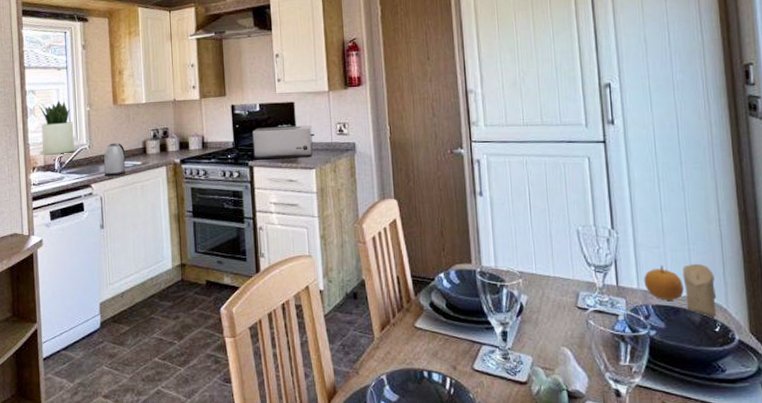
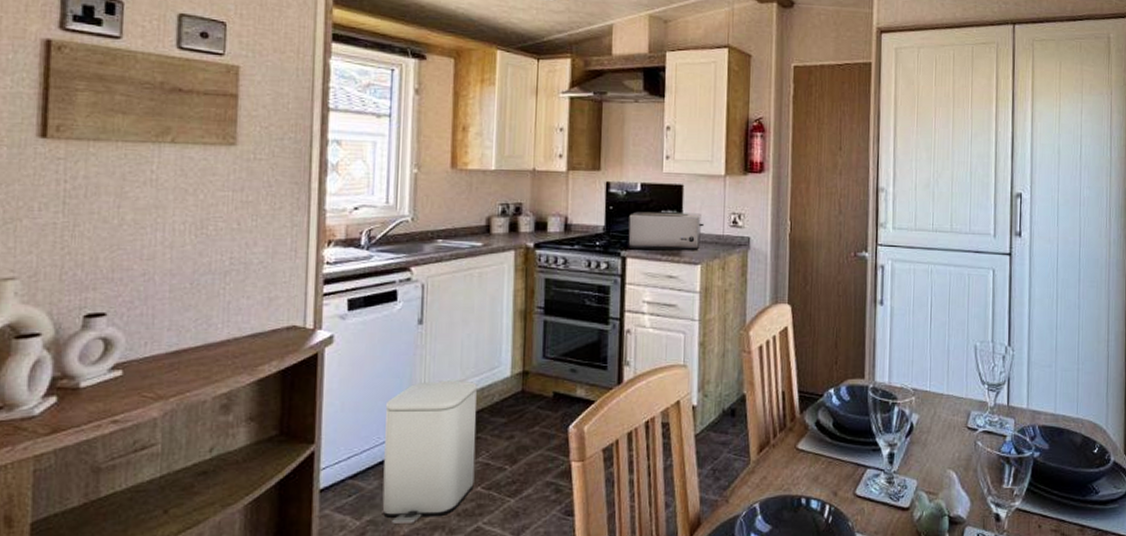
planter: present [38,100,77,155] -> none [339,156,395,227]
pedal bin: none [83,272,152,387] -> present [382,380,477,525]
kettle: present [103,143,126,176] -> none [429,217,462,258]
fruit: present [644,265,684,300] -> none [1034,385,1070,421]
candle: present [682,263,717,319] -> none [1070,383,1099,440]

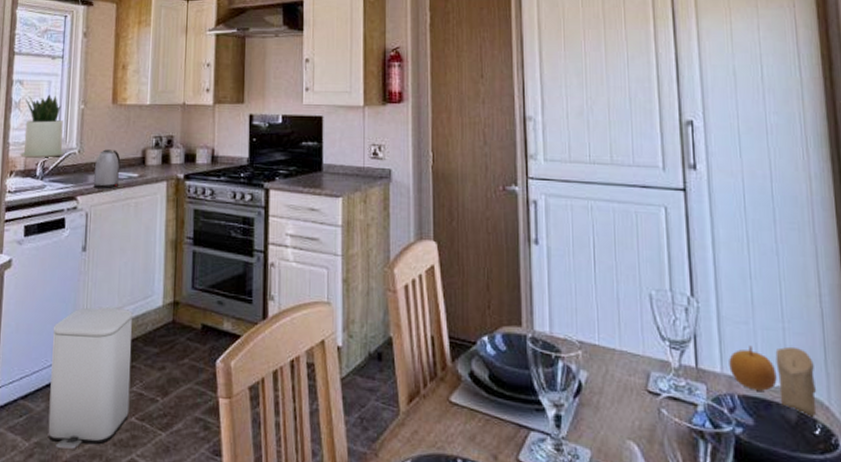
planter: none [339,156,395,227] -> present [19,94,65,158]
kettle: none [429,217,462,258] -> present [93,149,121,188]
toaster: present [628,211,704,251] -> none [271,143,344,184]
fruit: none [1034,385,1070,421] -> present [729,345,777,391]
candle: none [1070,383,1099,440] -> present [775,346,817,418]

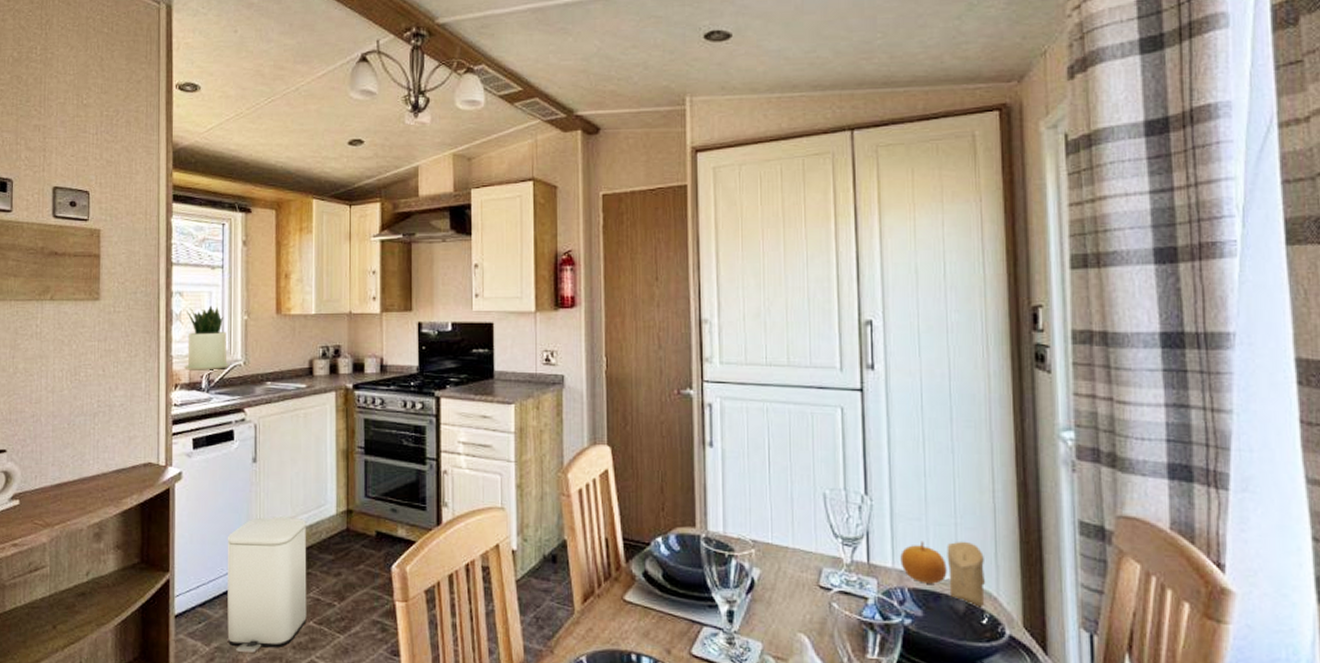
kettle: present [93,149,121,188] -> none [260,360,288,400]

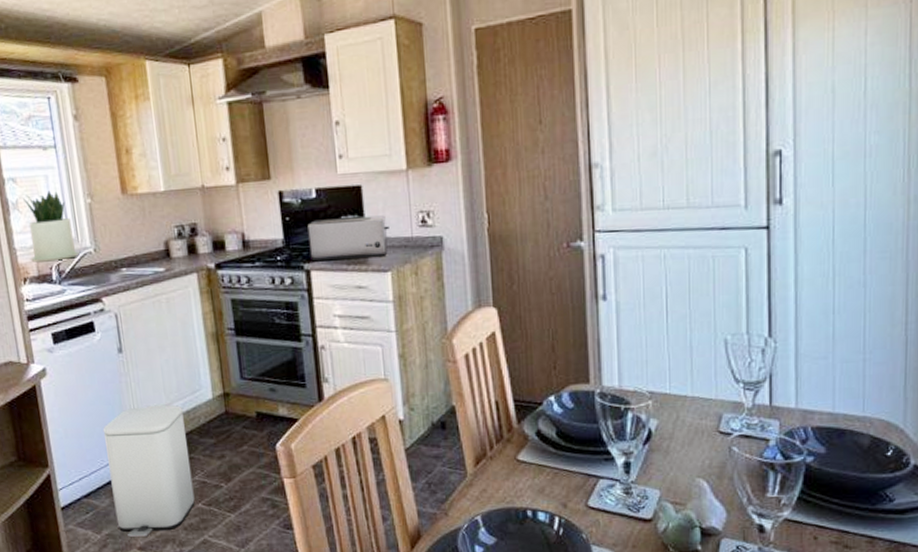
toaster: none [441,351,516,391] -> present [307,215,389,262]
fruit: present [900,541,947,584] -> none [804,379,853,421]
candle: present [946,541,986,609] -> none [853,376,893,442]

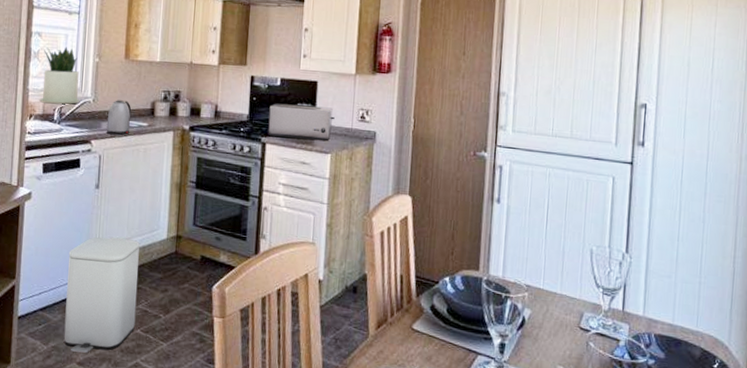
kettle: none [114,244,145,287] -> present [106,100,132,135]

